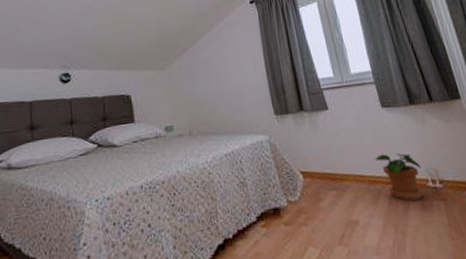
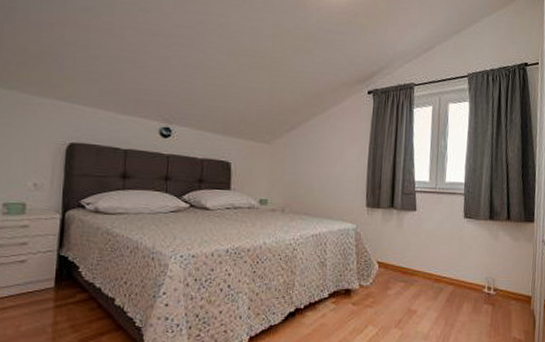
potted plant: present [375,153,423,201] -> none [445,258,483,302]

